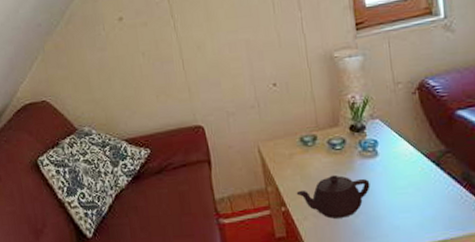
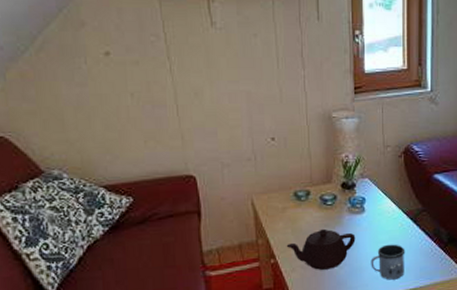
mug: none [389,190,430,230] -> present [371,244,405,280]

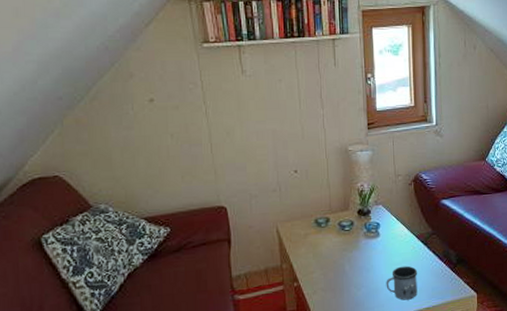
teapot: present [286,228,356,270] -> none [308,252,372,292]

